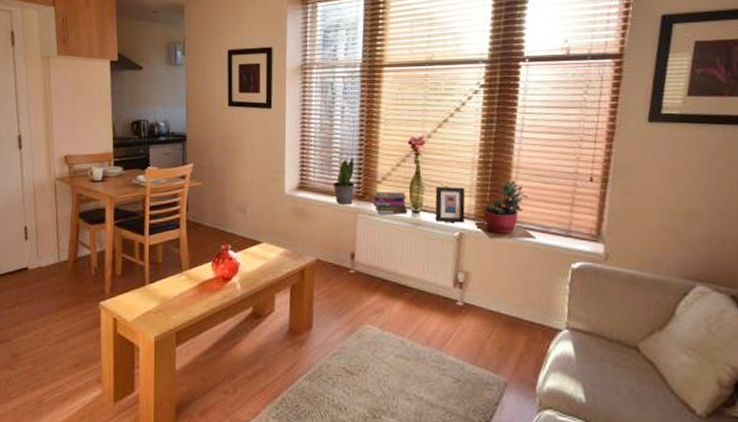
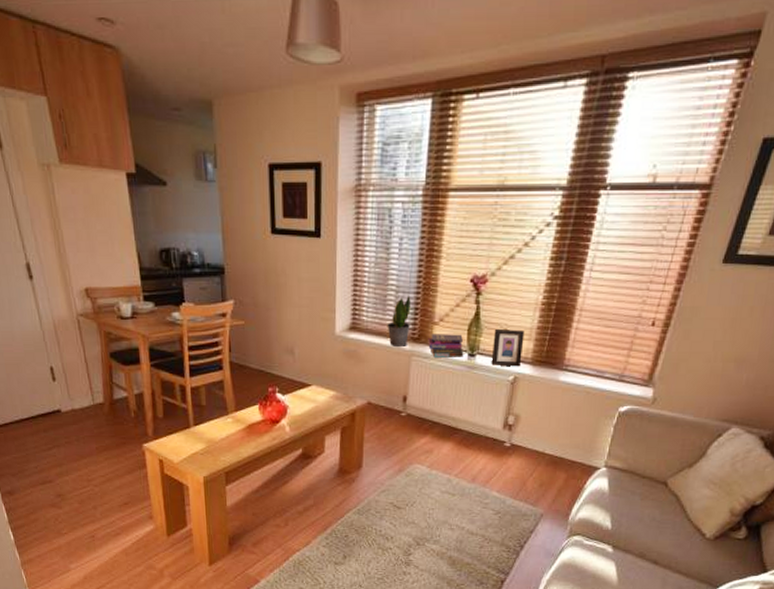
succulent plant: present [475,179,537,239] -> none [531,322,590,383]

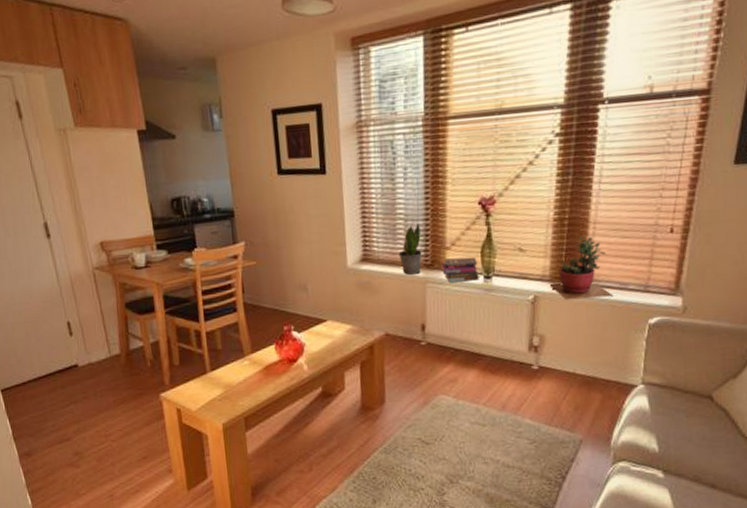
picture frame: present [491,328,525,367] -> none [508,247,540,286]
succulent plant: none [531,322,590,383] -> present [550,236,614,300]

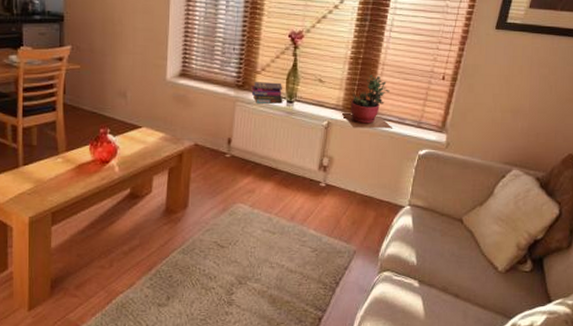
potted plant: present [398,223,422,276] -> none [214,47,236,94]

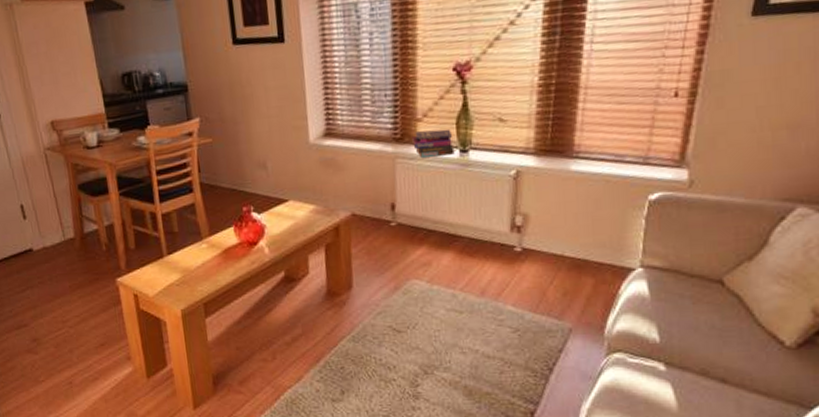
succulent plant: present [342,75,393,129] -> none [535,103,609,175]

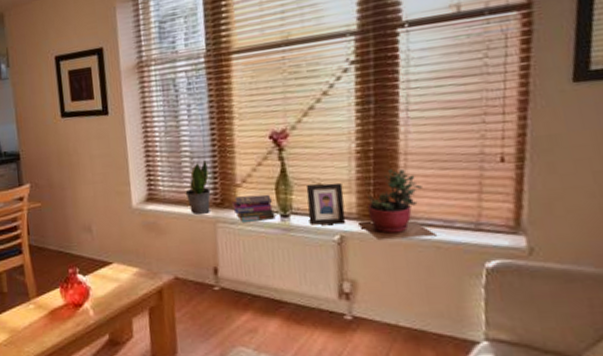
potted plant: none [364,93,391,151] -> present [185,160,211,216]
picture frame: none [486,117,523,160] -> present [306,182,346,225]
succulent plant: none [535,103,609,175] -> present [359,169,438,241]

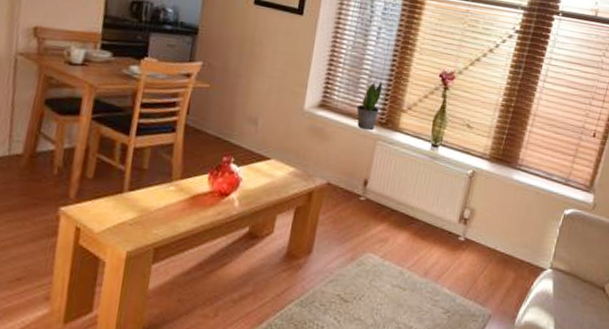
books: present [232,194,276,222] -> none [394,121,428,147]
picture frame: present [306,182,346,225] -> none [452,122,485,162]
succulent plant: present [359,169,438,241] -> none [488,125,540,184]

